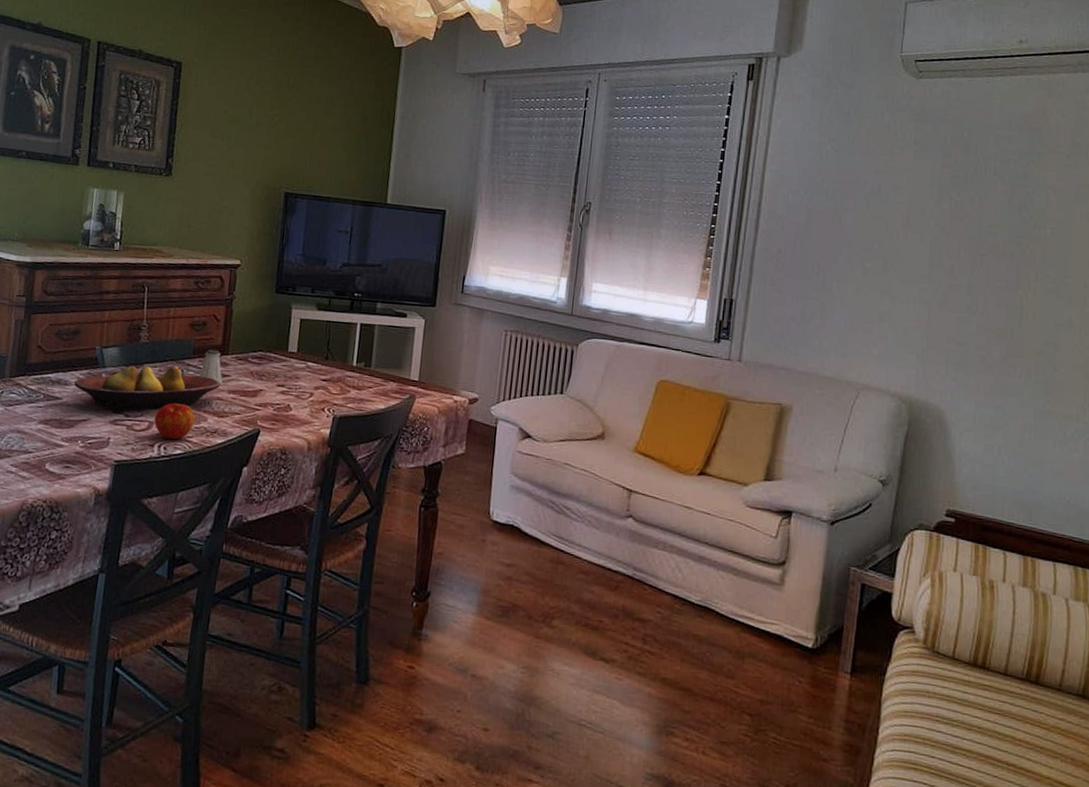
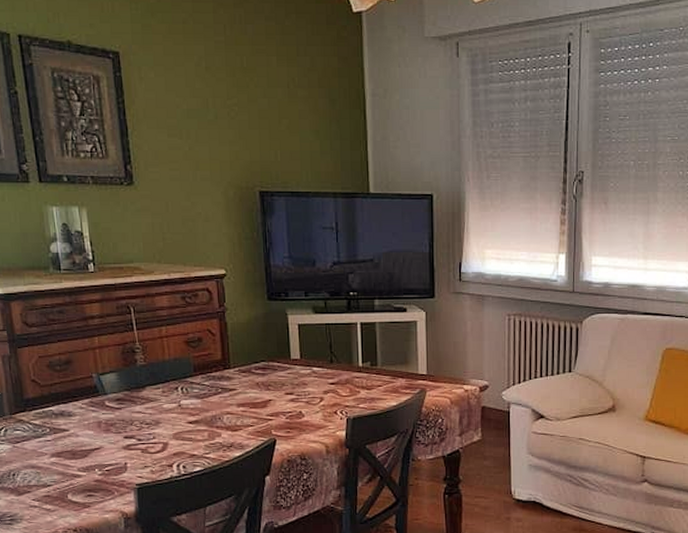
fruit bowl: present [74,365,220,410] -> none [78,384,227,435]
apple: present [154,403,196,439] -> none [167,422,209,457]
saltshaker: present [199,349,223,384] -> none [205,365,230,399]

